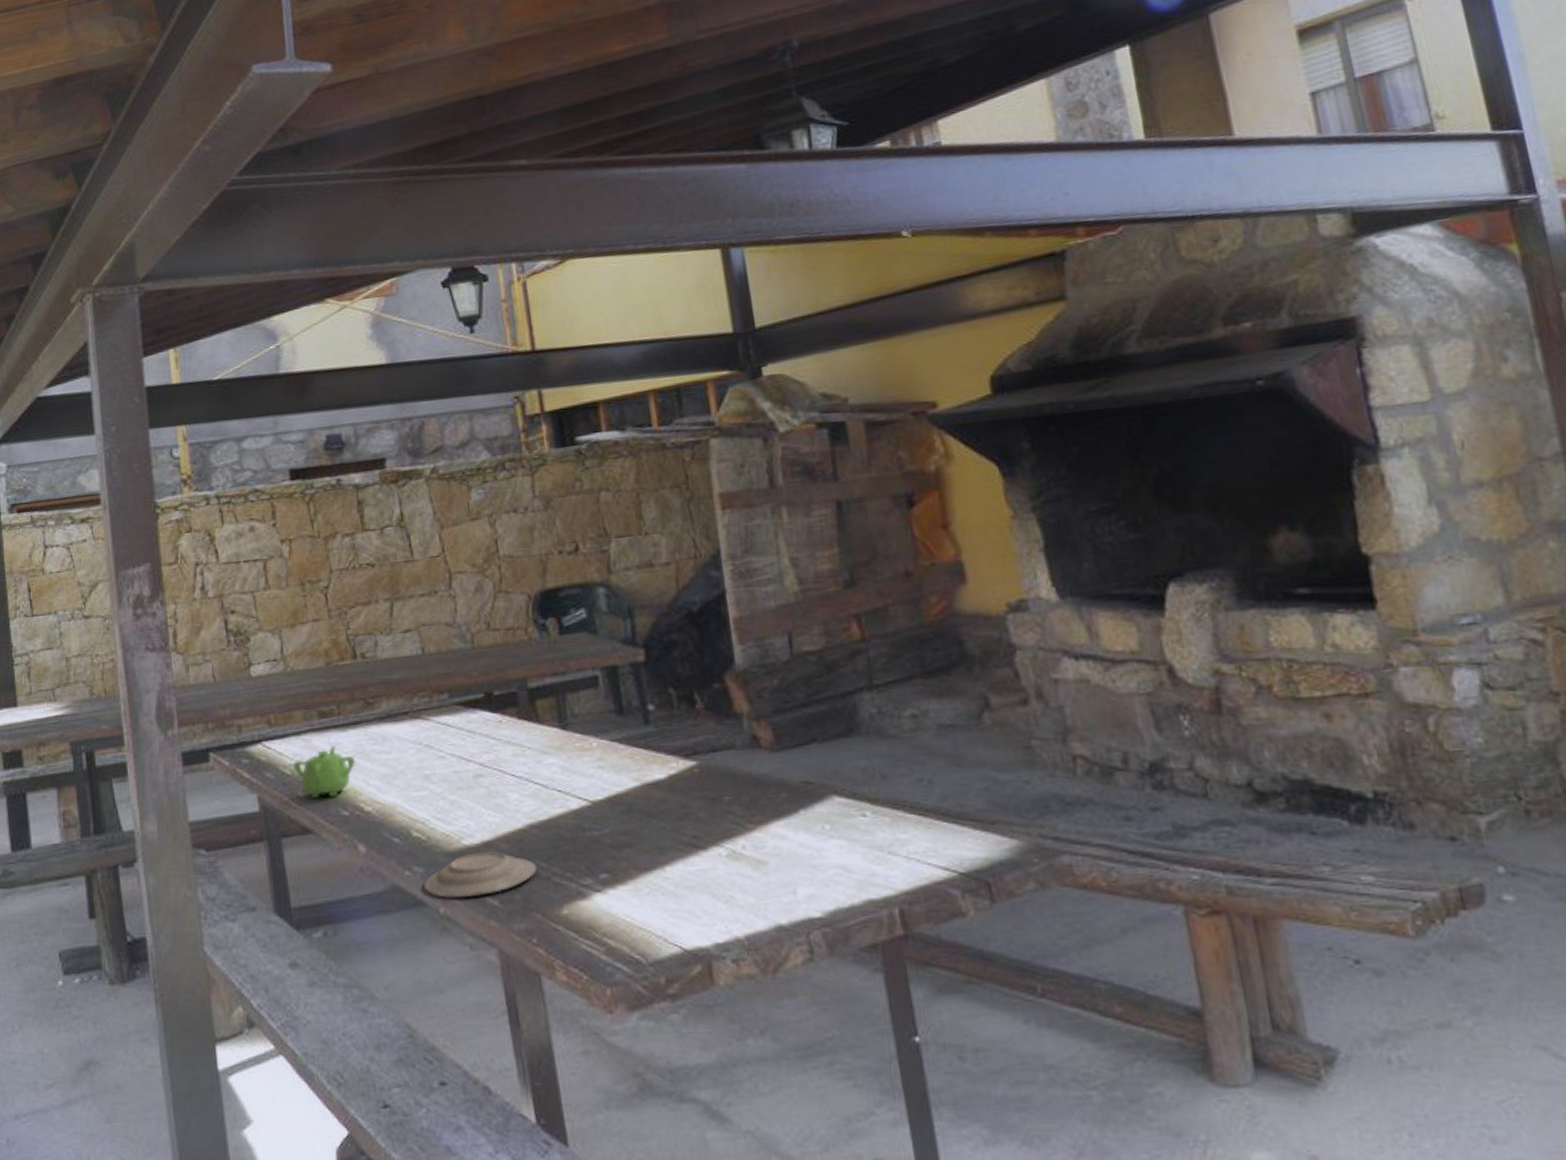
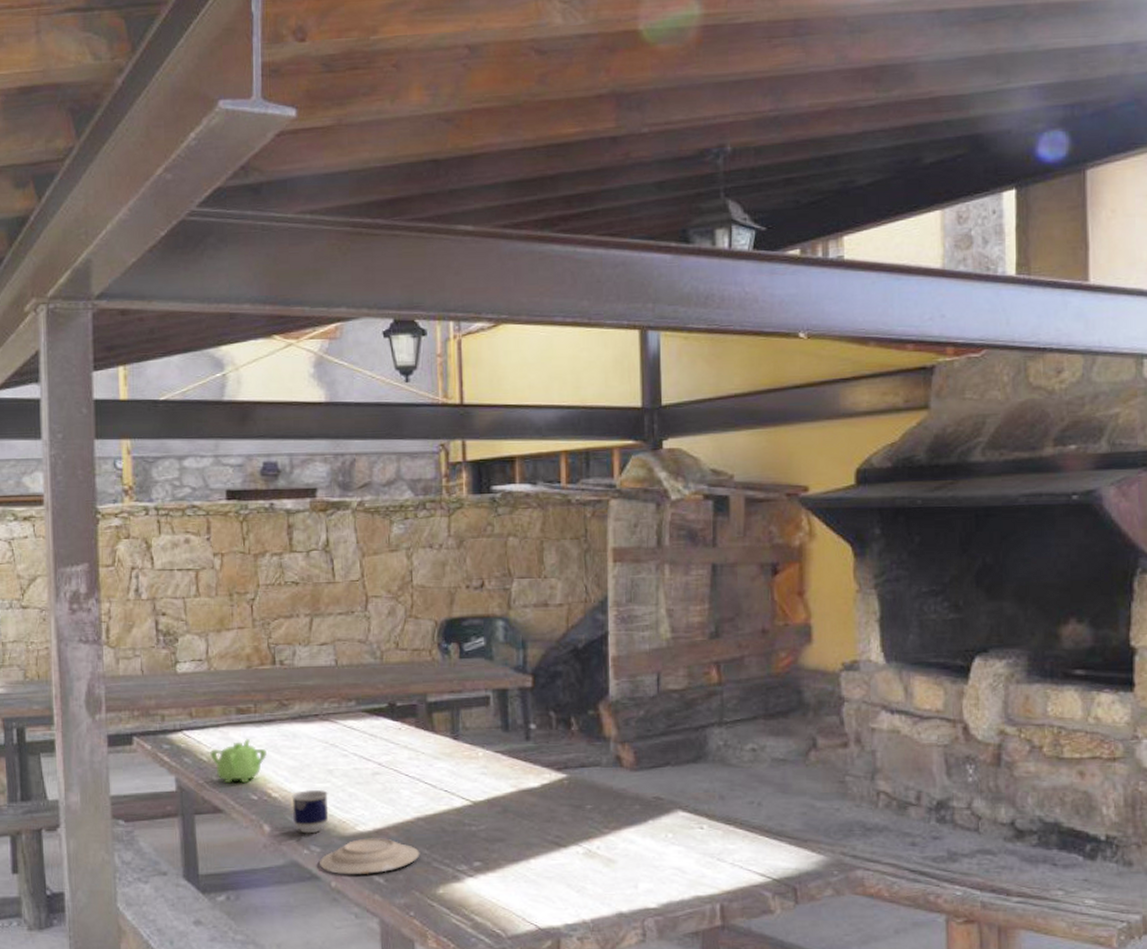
cup: none [386,798,430,852] -> present [292,789,329,834]

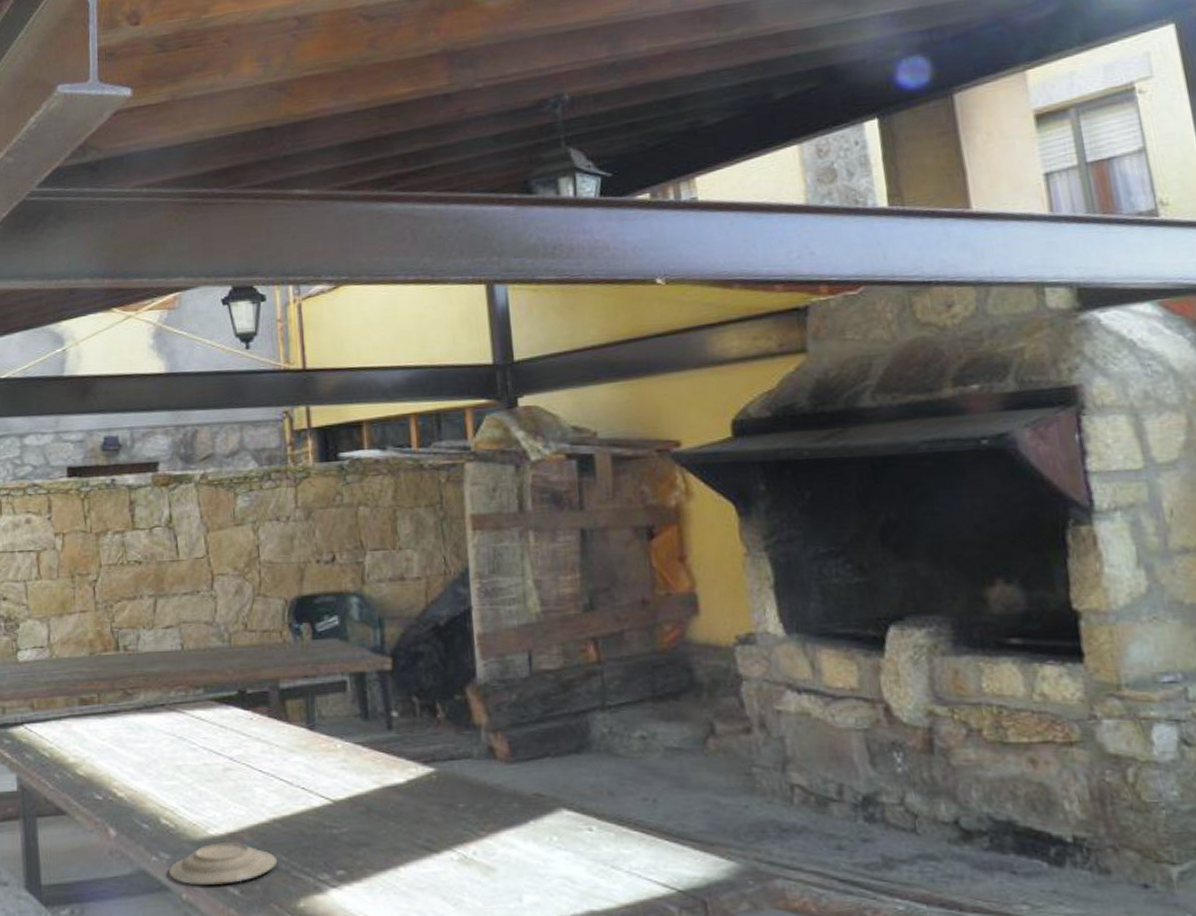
teapot: present [210,739,267,784] -> none [52,732,111,782]
cup: present [292,789,329,834] -> none [138,787,178,838]

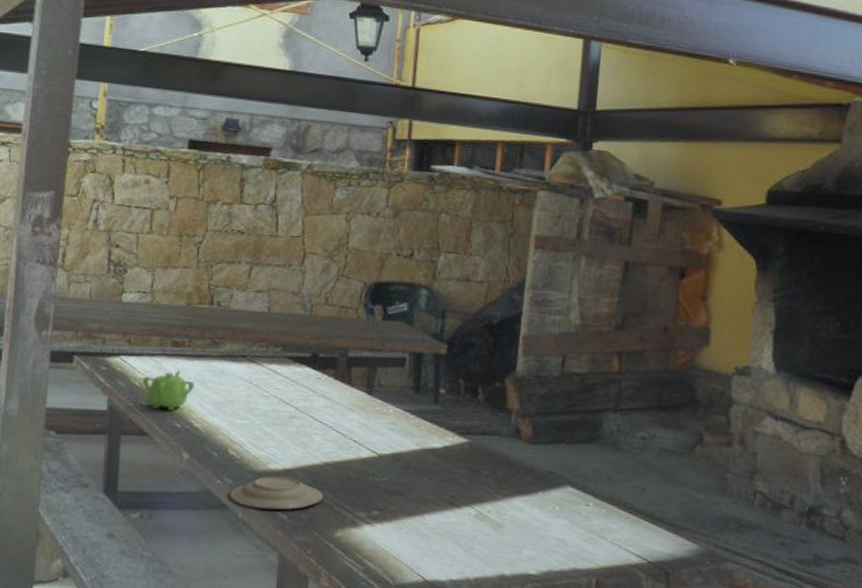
teapot: none [52,732,111,782] -> present [142,370,195,411]

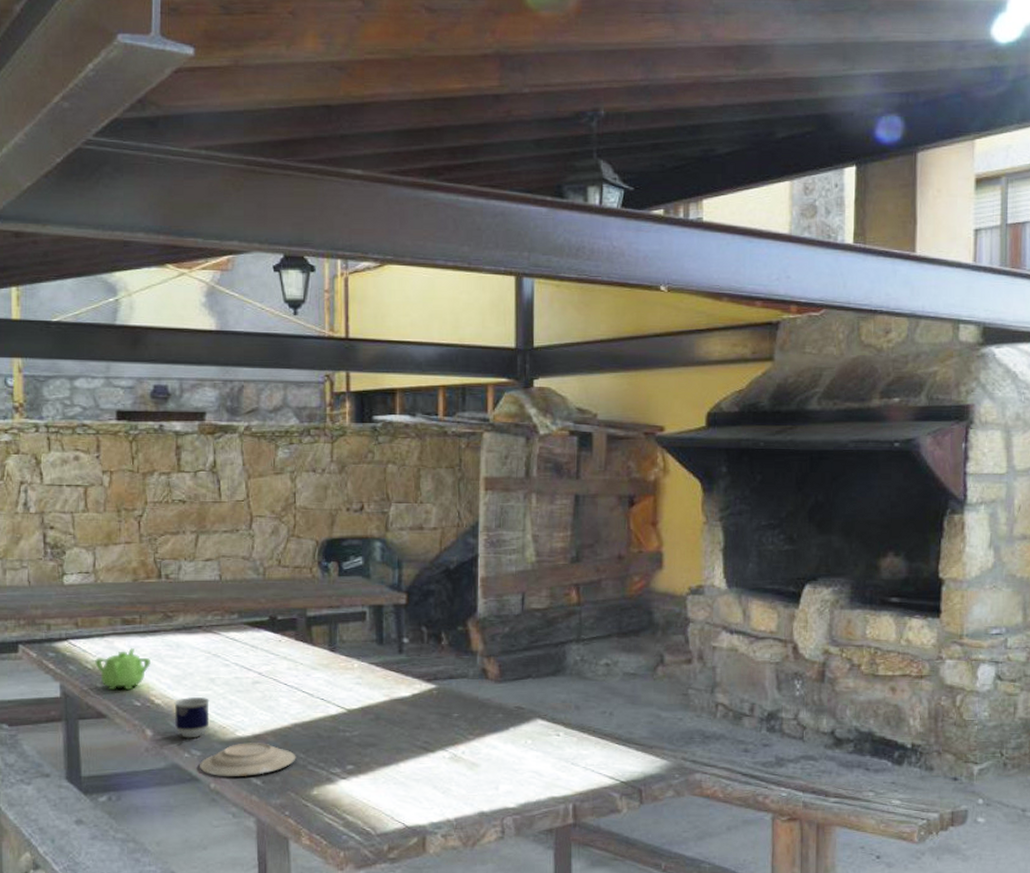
cup: none [211,424,246,466] -> present [174,696,210,738]

